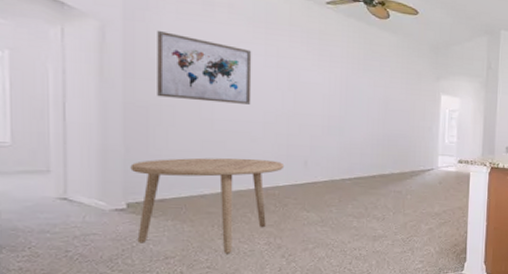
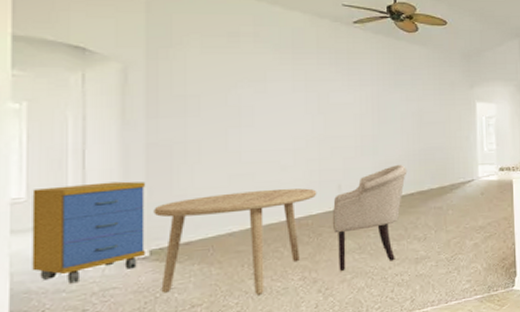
storage cabinet: none [16,135,124,226] -> present [32,181,146,284]
wall art: present [157,31,252,105] -> none [181,67,280,134]
chair: none [297,147,371,240] -> present [332,164,408,271]

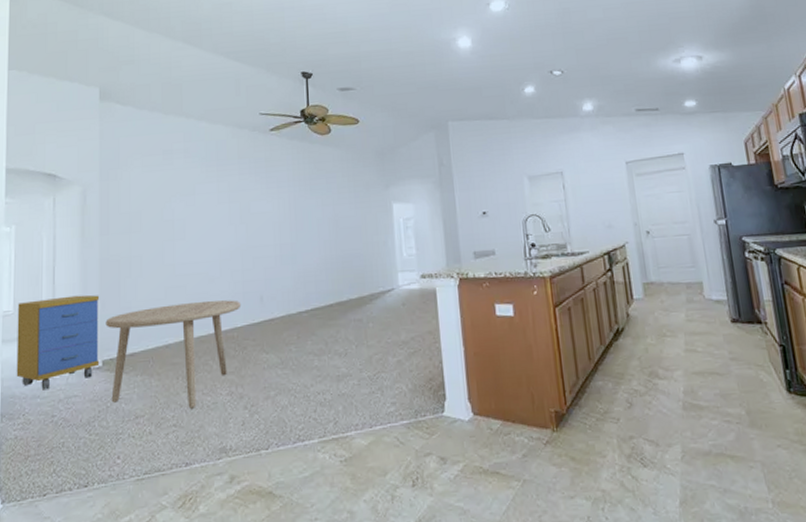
chair: present [332,164,408,271] -> none [255,273,326,387]

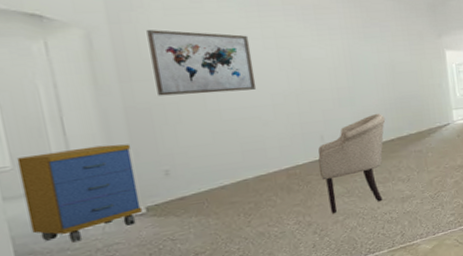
dining table: present [105,300,242,409] -> none [143,140,301,245]
wall art: none [127,185,208,249] -> present [146,30,257,96]
chair: none [255,273,326,387] -> present [318,113,386,214]

